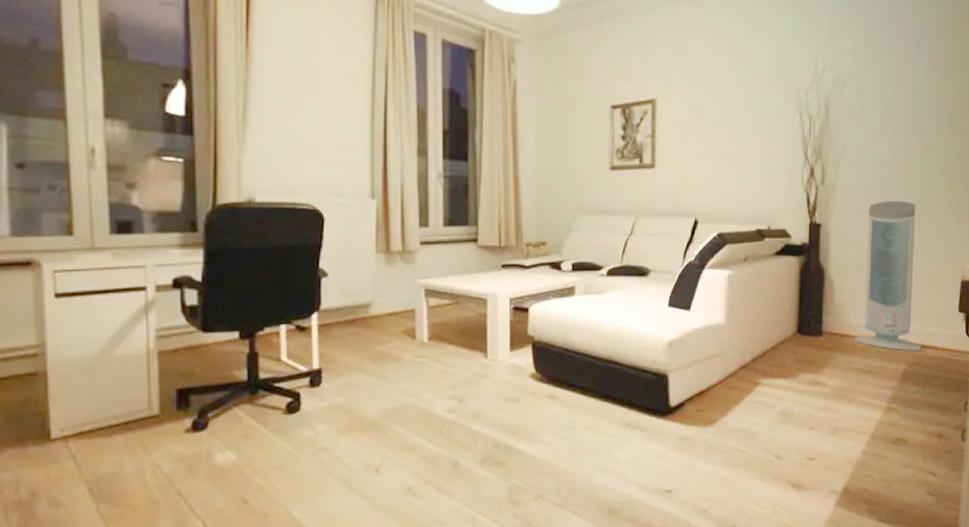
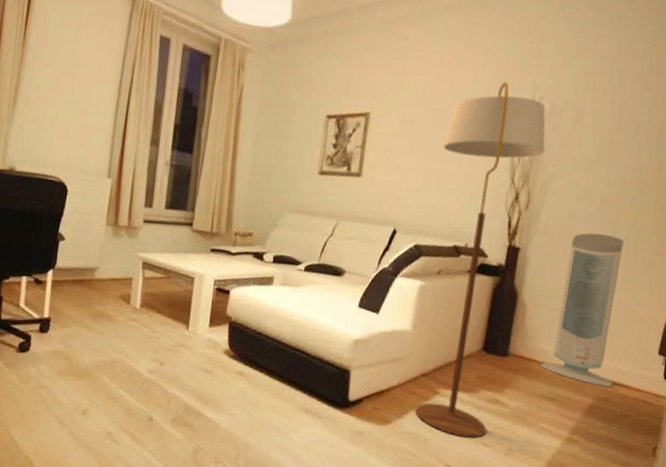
floor lamp: none [735,55,833,425] -> present [415,81,546,438]

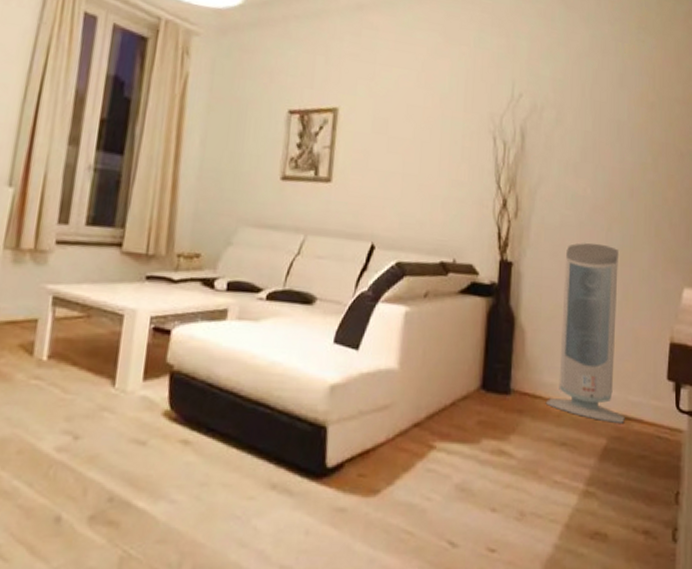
floor lamp: present [415,81,546,438] -> none [408,76,529,503]

